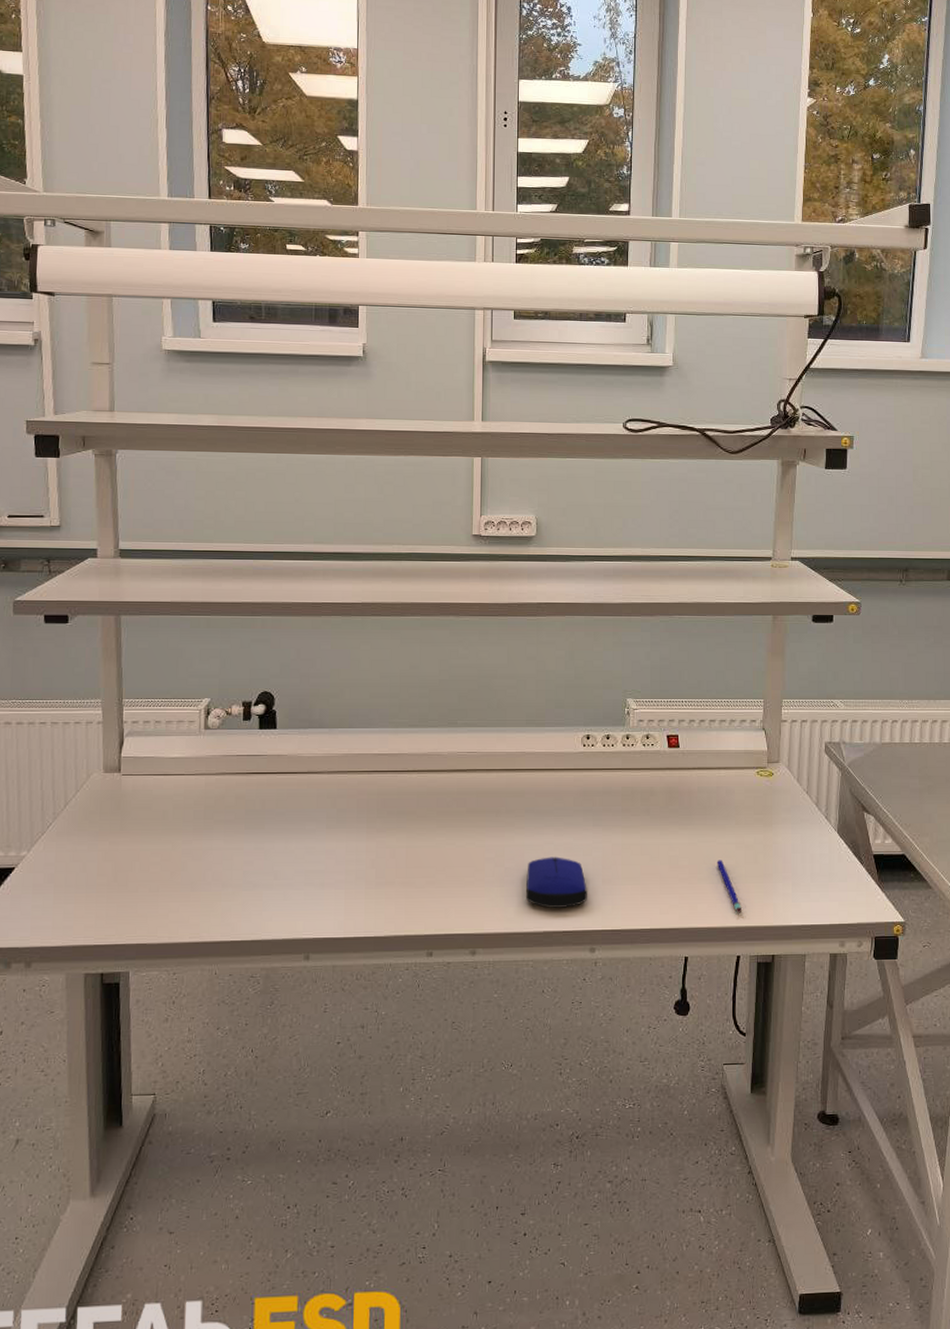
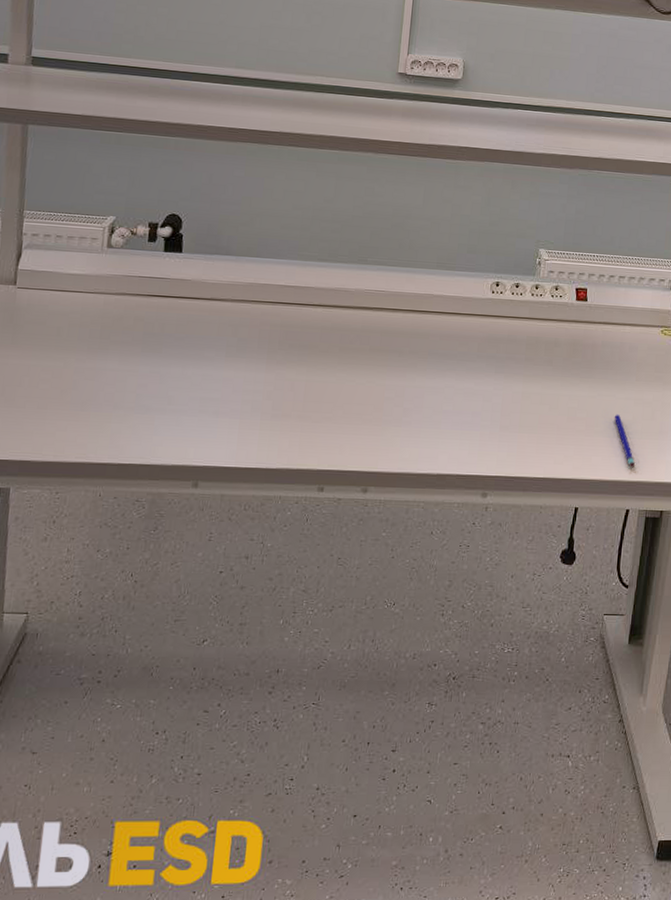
computer mouse: present [525,857,587,908] -> none [421,400,484,452]

